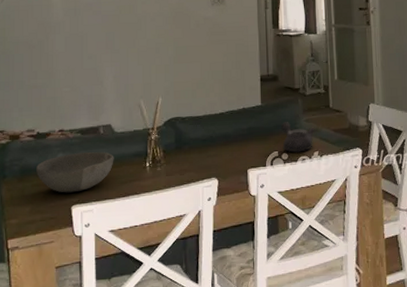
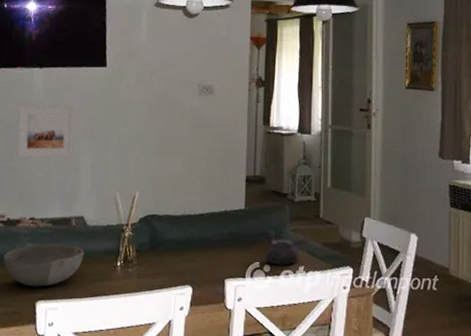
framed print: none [39,23,96,76] -> present [17,104,74,159]

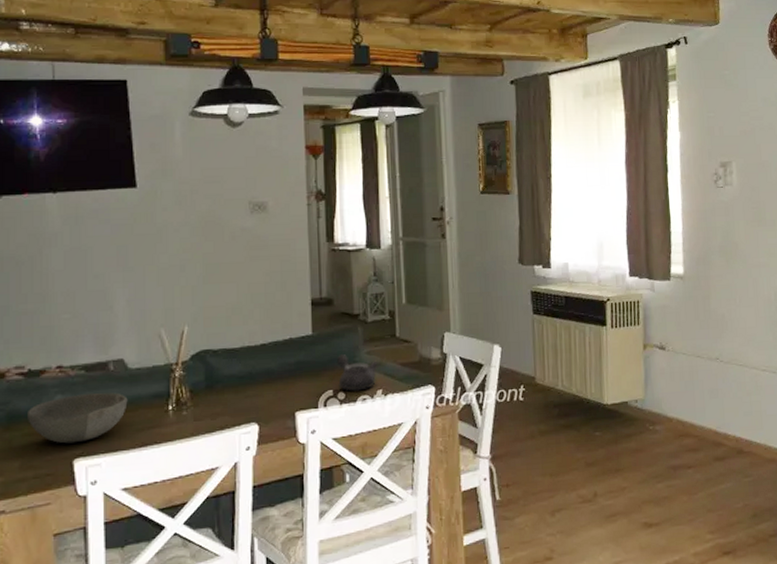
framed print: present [17,104,74,159] -> none [29,234,103,300]

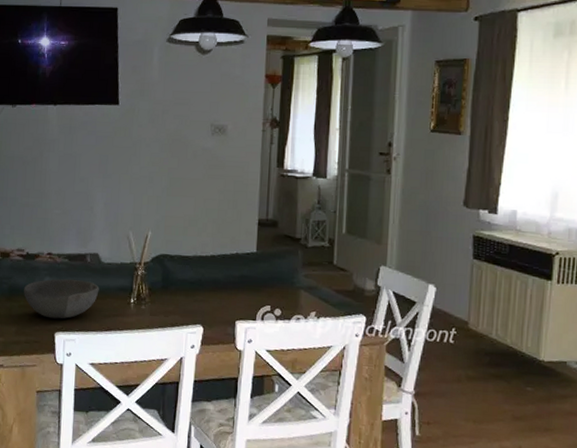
teapot: present [336,354,378,391] -> none [276,274,314,310]

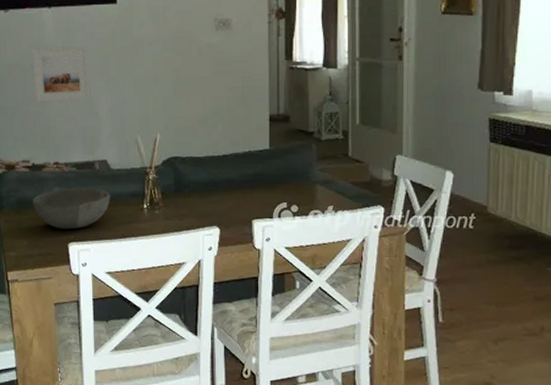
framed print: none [34,142,88,195] -> present [31,46,90,103]

